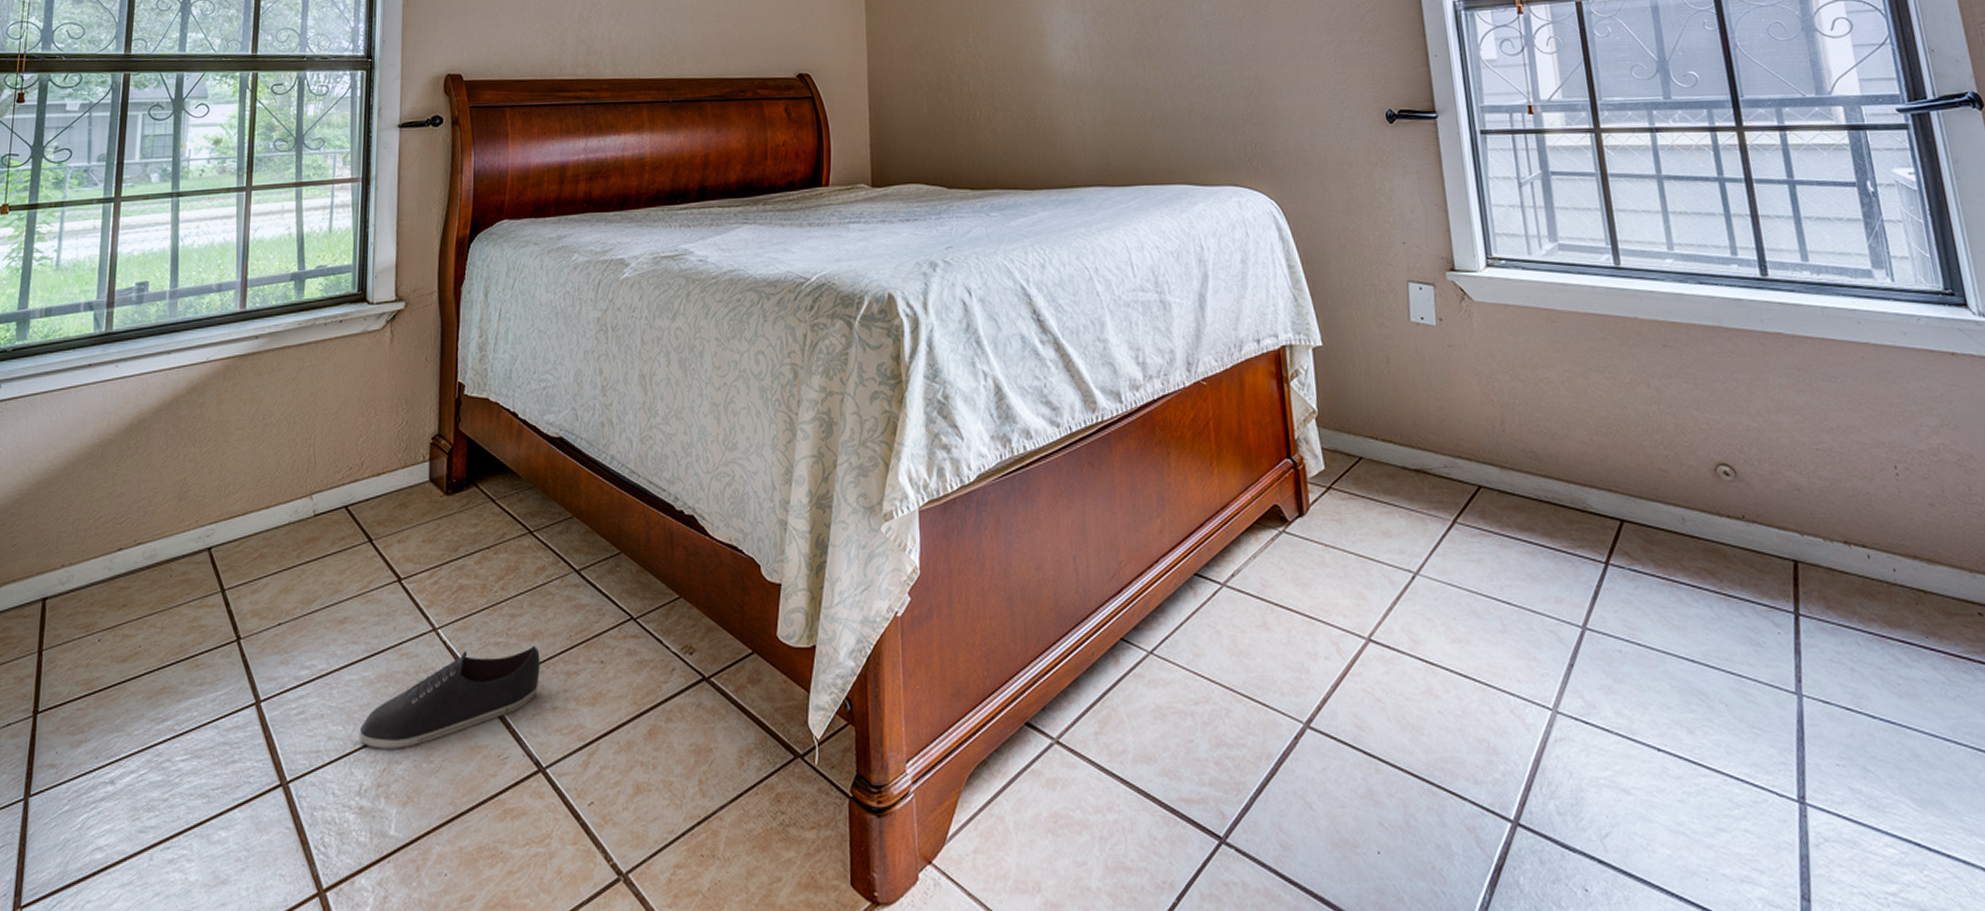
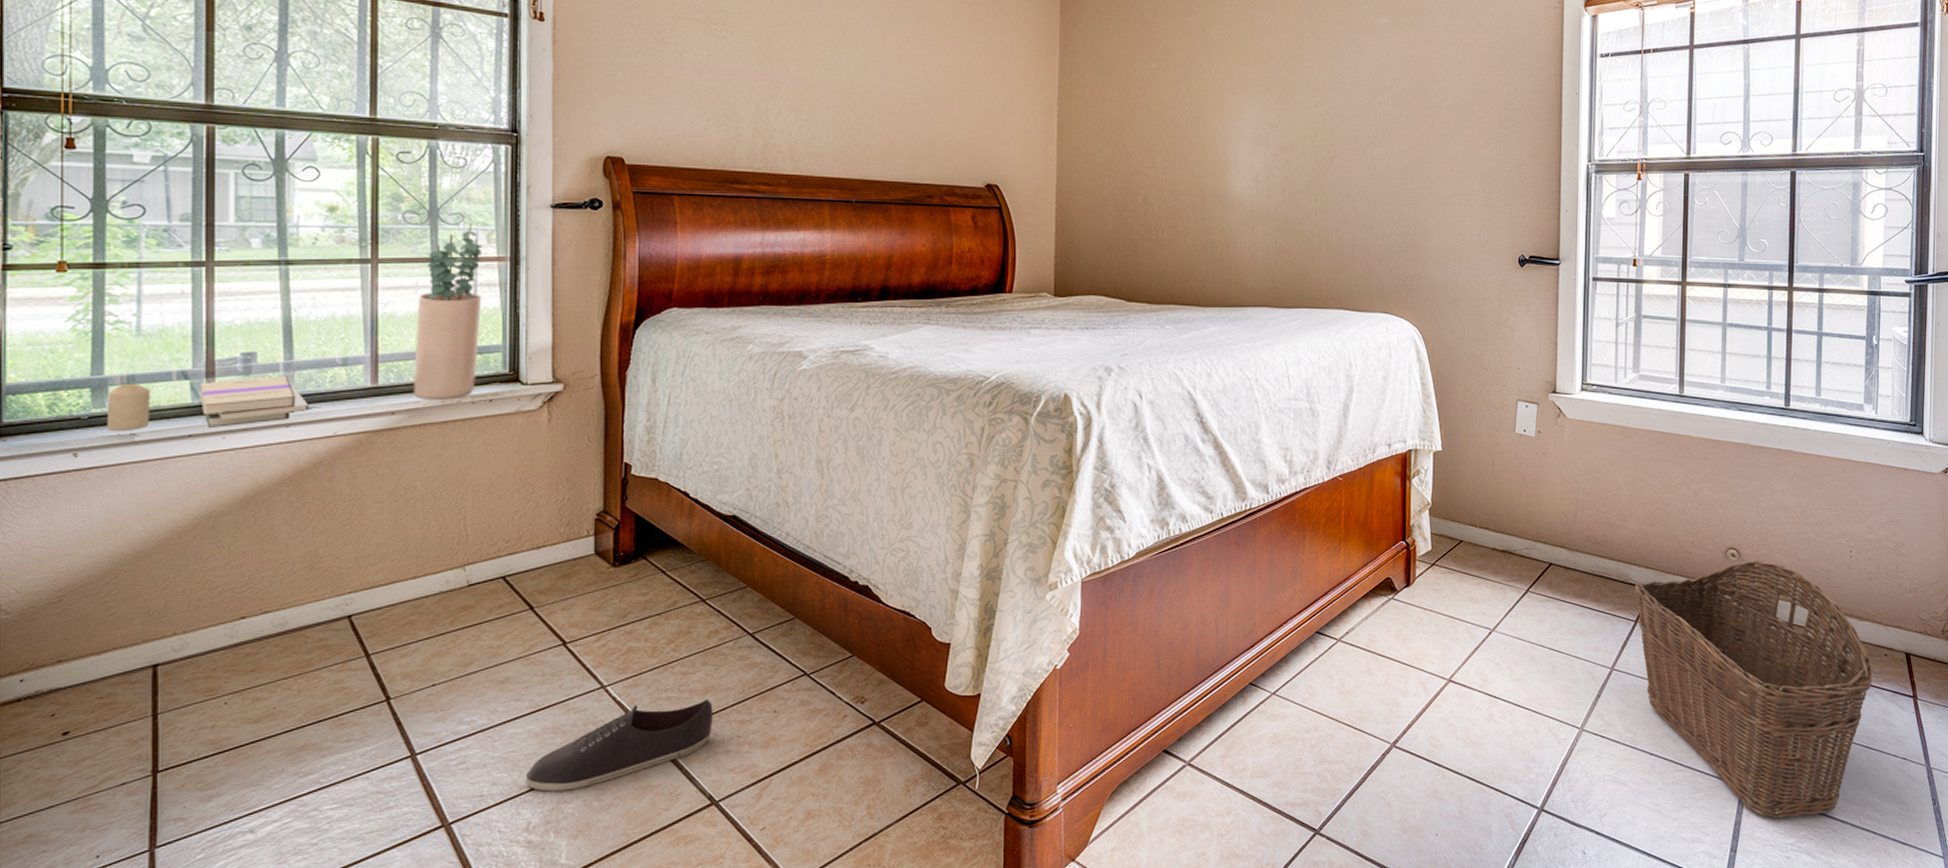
candle: none [26,315,62,363] -> present [108,383,150,432]
books: none [101,304,188,358] -> present [200,376,309,429]
vase: none [275,147,340,324] -> present [413,223,483,401]
wicker basket: none [1597,480,1969,853] -> present [1634,560,1873,819]

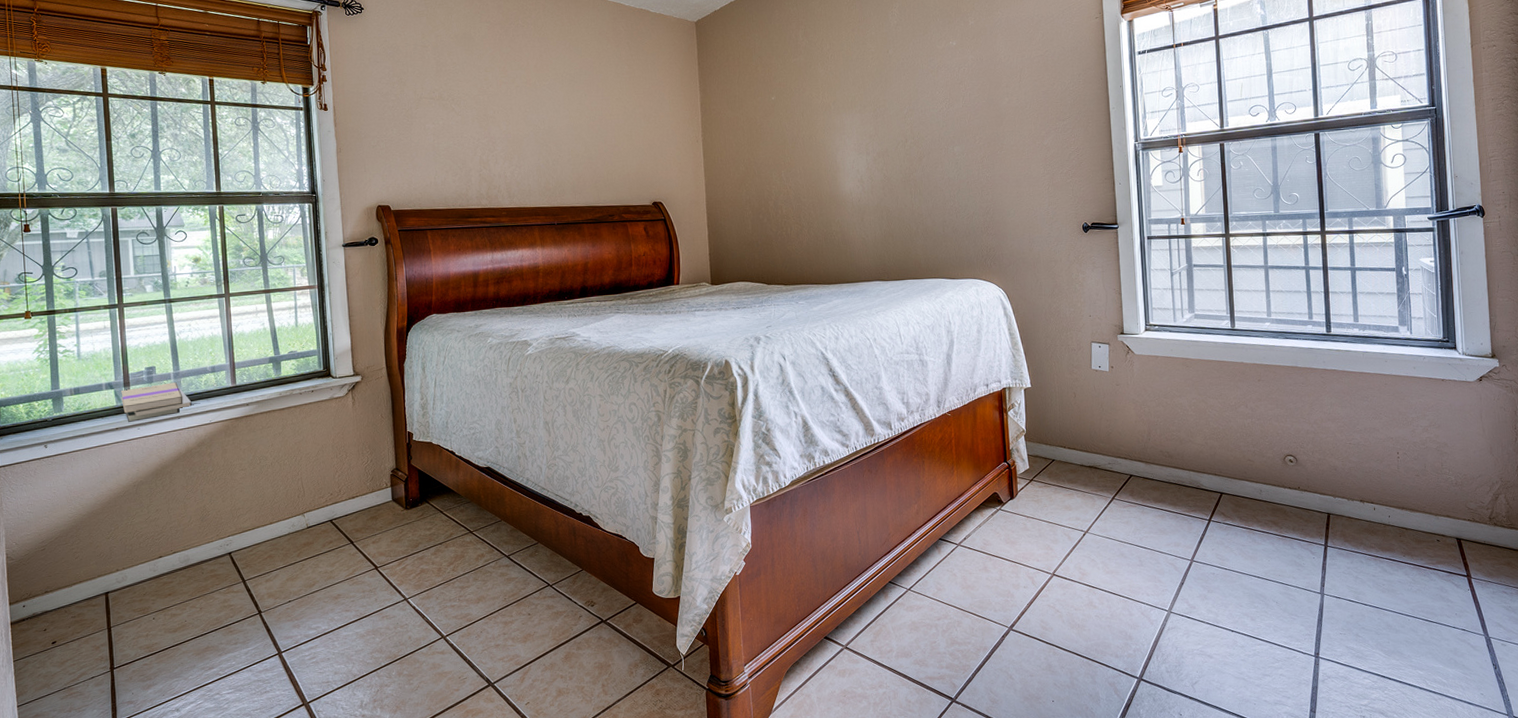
candle: present [108,383,150,432] -> none [63,393,91,429]
vase: present [413,223,483,401] -> none [258,263,301,394]
shoe: present [525,699,713,792] -> none [357,606,485,678]
wicker basket: present [1634,560,1873,819] -> none [1206,464,1428,683]

